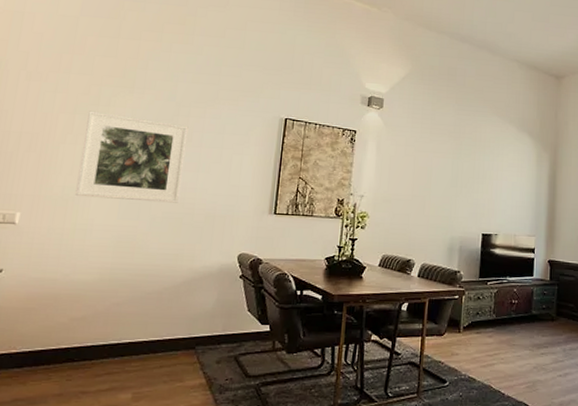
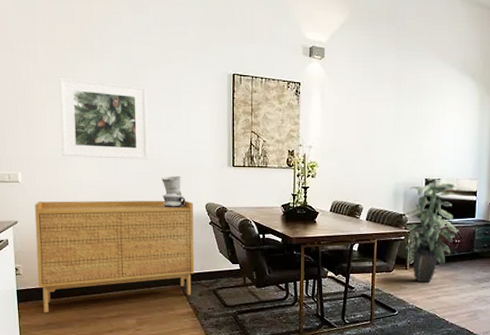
sideboard: none [12,246,224,386] -> present [34,200,195,313]
ceramic vessel: none [188,221,216,259] -> present [161,175,186,208]
indoor plant: none [459,232,516,348] -> present [405,177,459,283]

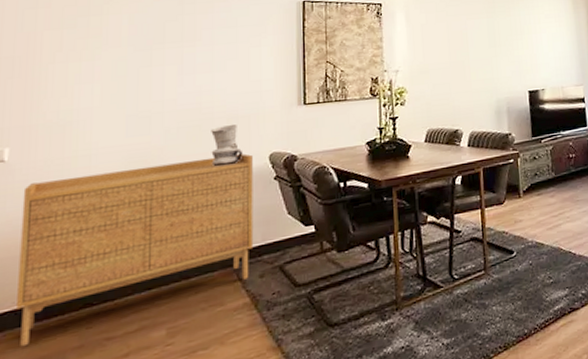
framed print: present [59,77,149,160] -> none [73,22,196,120]
indoor plant: present [405,177,459,283] -> none [512,88,571,212]

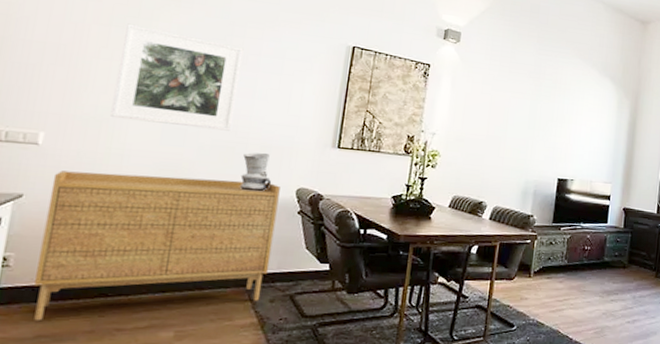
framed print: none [73,22,196,120] -> present [110,23,244,131]

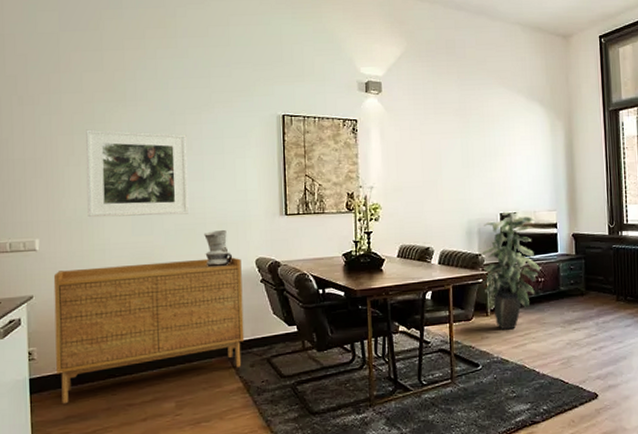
indoor plant: none [530,177,592,294] -> present [482,211,540,330]

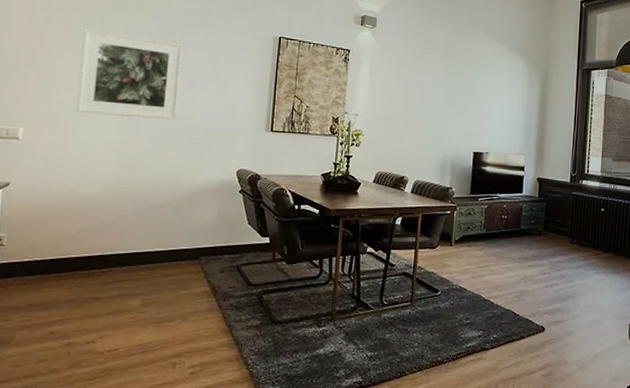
sideboard: present [53,257,245,404] -> none [24,161,223,292]
ceramic vessel: present [204,229,233,267] -> none [188,138,215,174]
indoor plant: present [482,211,540,330] -> none [451,151,507,261]

